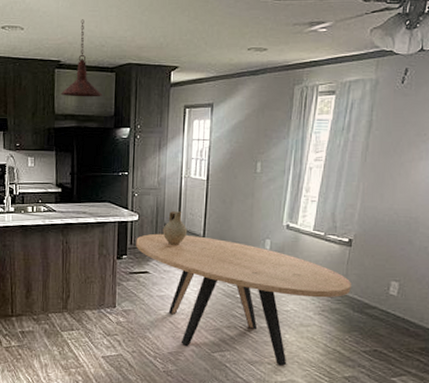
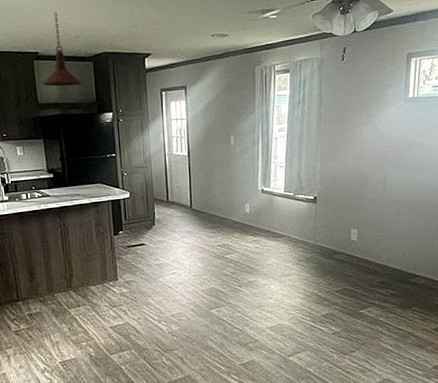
dining table: present [136,233,351,366] -> none [130,206,320,313]
ceramic jug: present [162,211,188,245] -> none [153,186,176,217]

